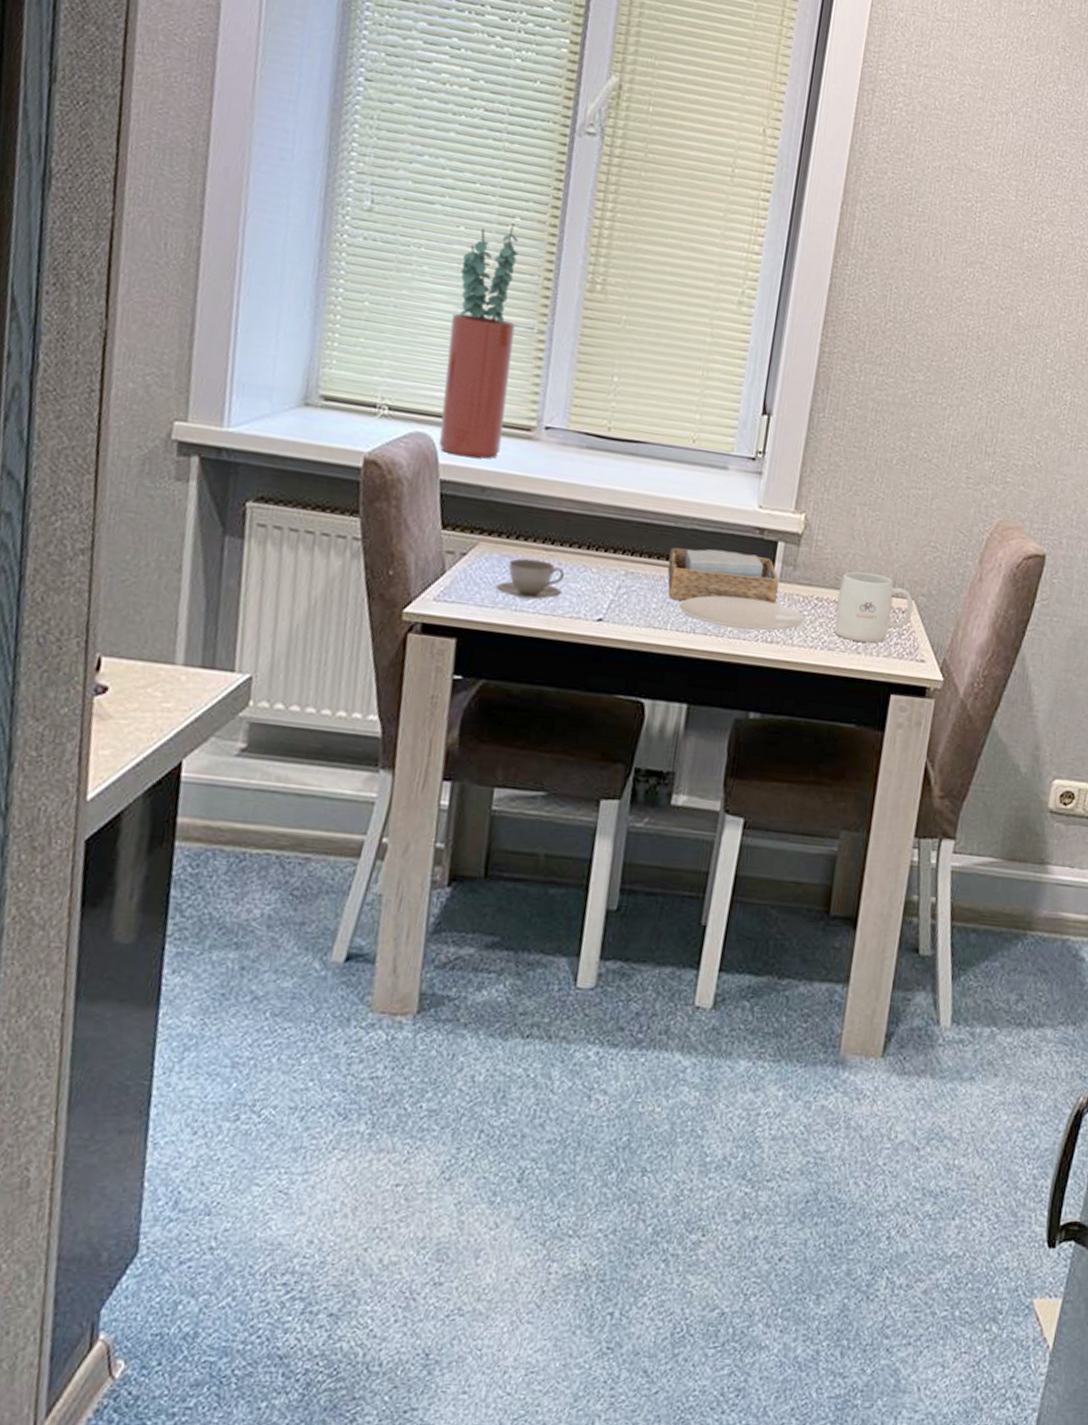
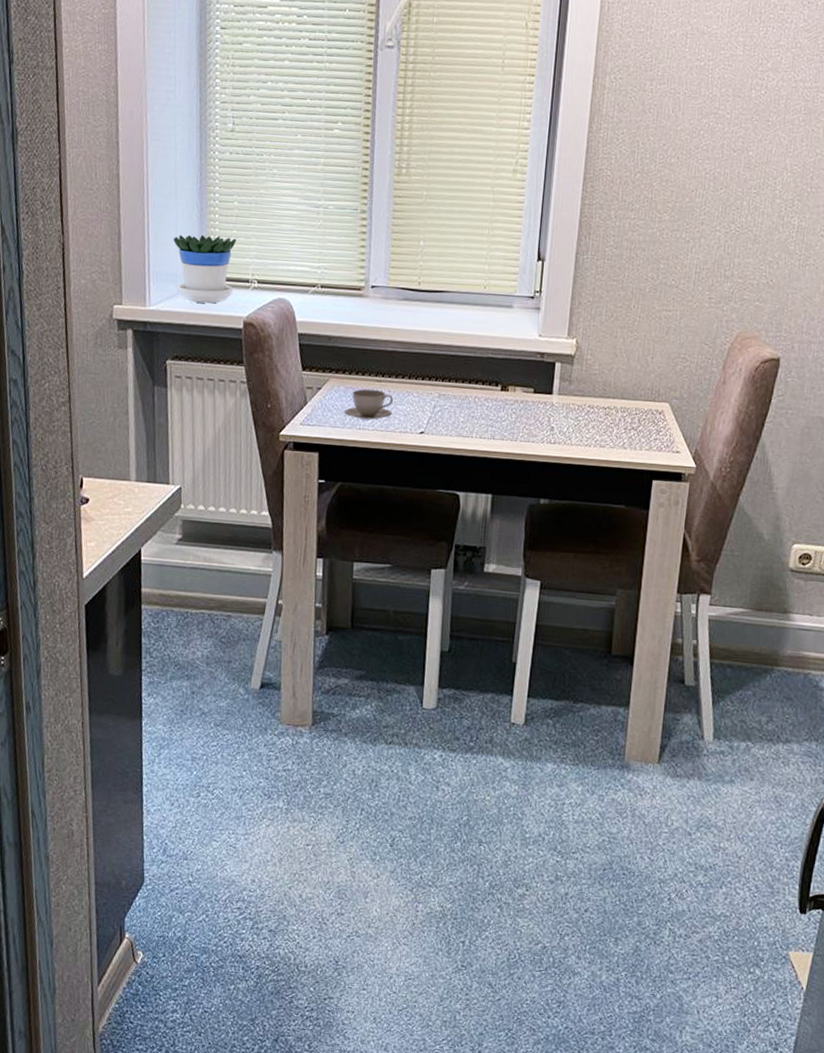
flowerpot: none [270,336,363,431] -> present [173,234,236,304]
vase: present [439,222,519,459] -> none [295,127,344,315]
napkin holder: present [667,547,779,604] -> none [470,372,558,414]
plate: present [679,595,805,631] -> none [481,408,580,435]
mug: present [834,571,914,643] -> none [604,382,669,440]

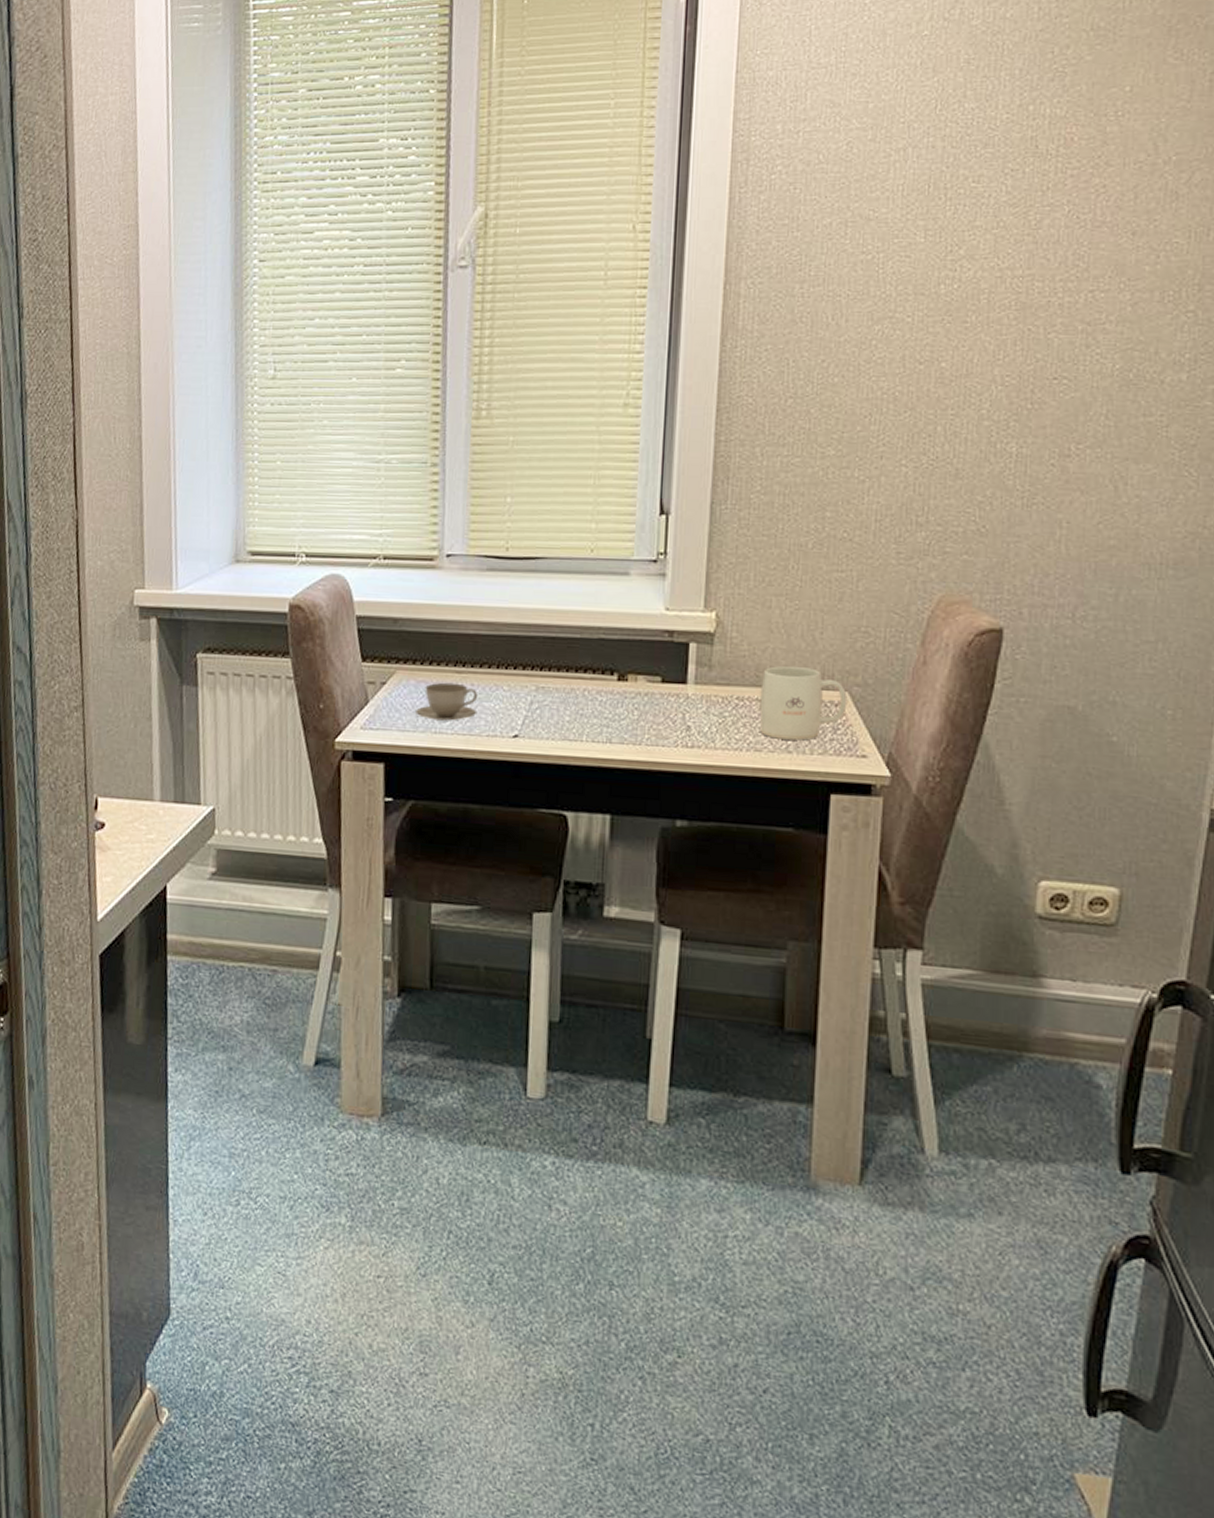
flowerpot: present [173,234,236,304] -> none [204,502,280,584]
mug: none [604,382,669,440] -> present [759,665,848,741]

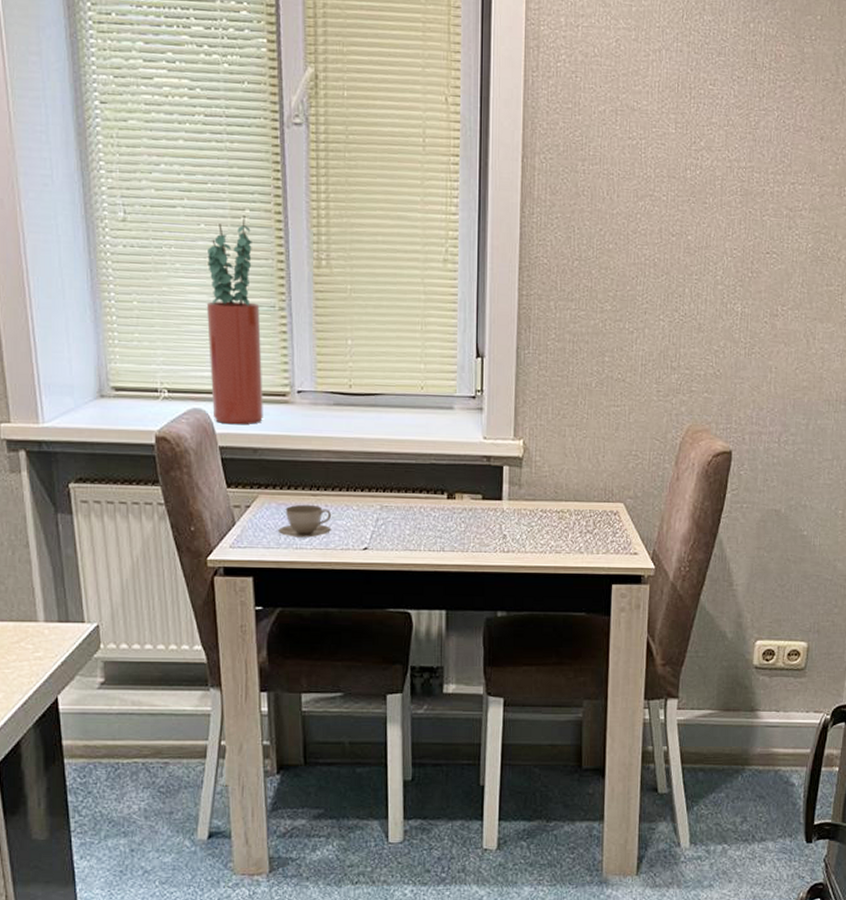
vase: none [351,366,410,592] -> present [206,215,263,425]
mug: present [759,665,848,741] -> none [558,483,623,543]

